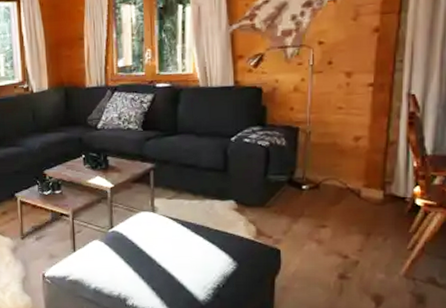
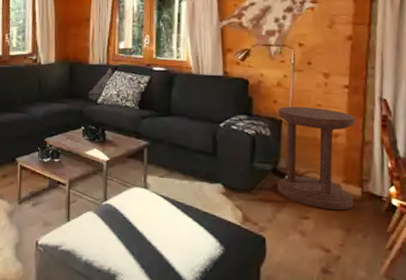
side table: none [293,110,379,216] -> present [277,106,355,211]

